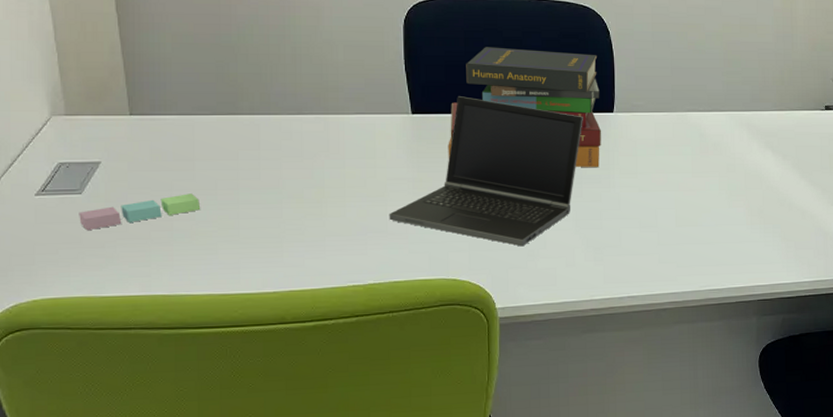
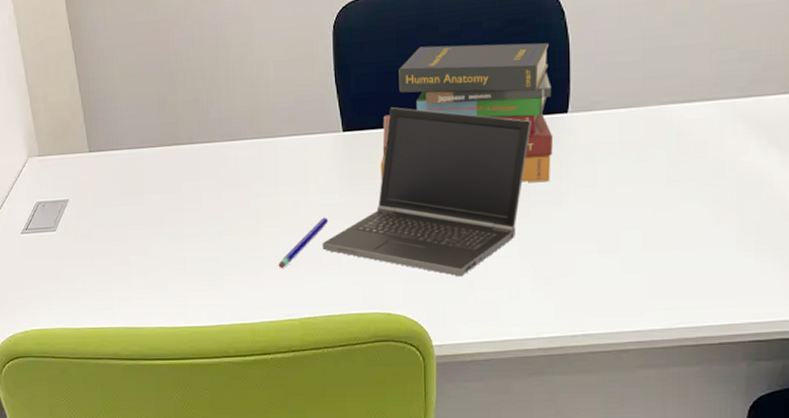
sticky notes: present [79,193,201,231] -> none [54,227,152,266]
pen: none [342,190,396,238] -> present [278,217,329,269]

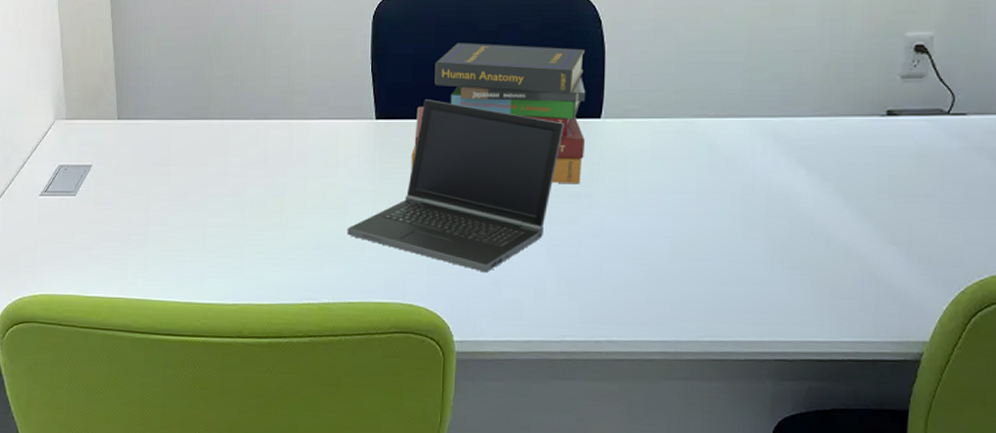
pen: present [278,217,329,269] -> none [300,202,355,252]

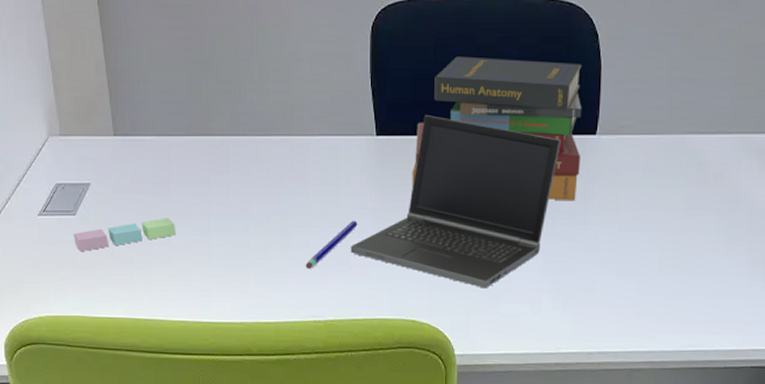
sticky notes: none [72,199,173,232] -> present [74,218,176,252]
pen: none [300,202,355,252] -> present [305,220,358,270]

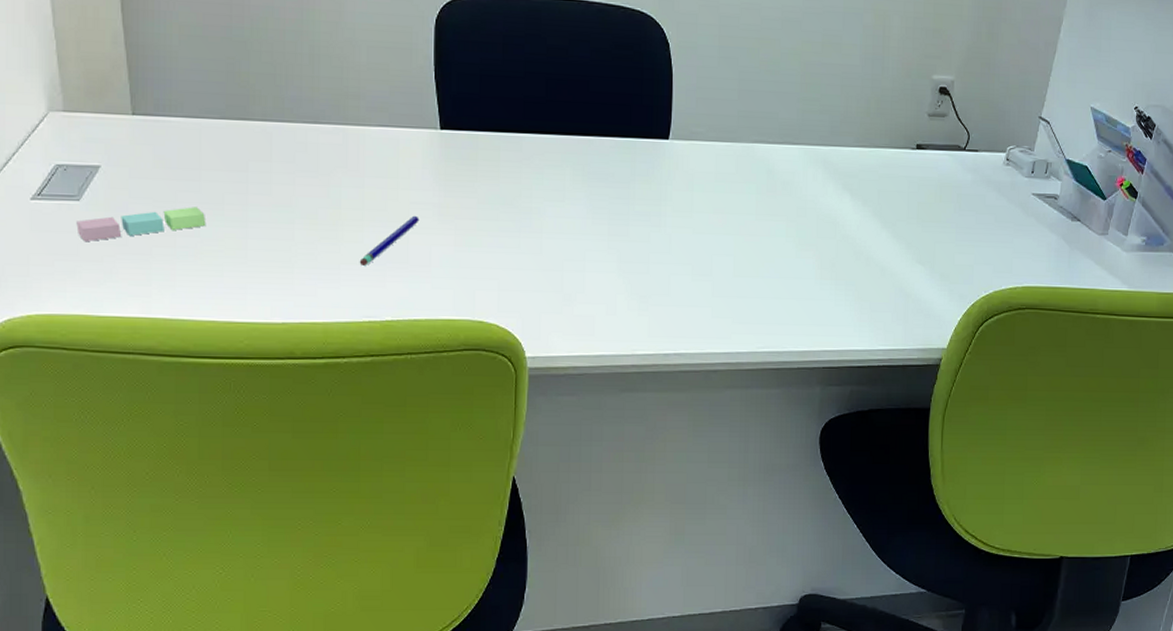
laptop computer: present [350,115,561,289] -> none [411,111,634,289]
books: present [412,56,582,200] -> none [479,55,655,202]

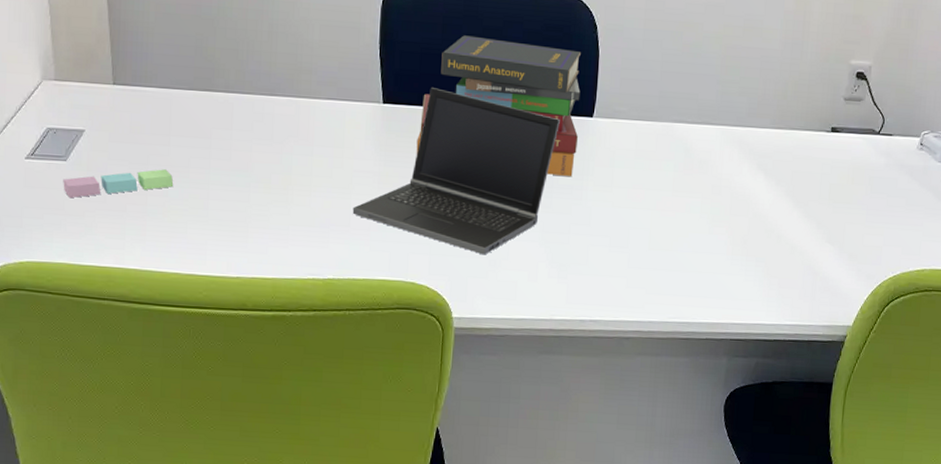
pen: present [359,215,420,267] -> none [306,182,361,229]
laptop computer: none [411,111,634,289] -> present [352,88,560,255]
books: none [479,55,655,202] -> present [416,35,581,176]

